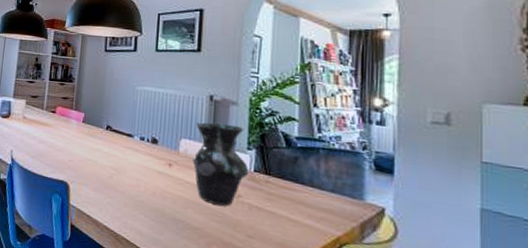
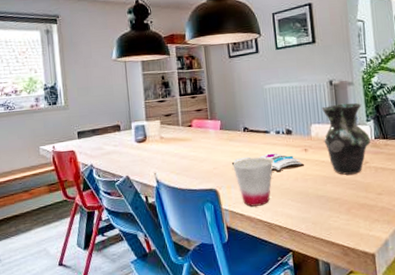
book: none [87,156,165,183] -> present [231,152,304,173]
cup: none [88,158,132,213] -> present [232,157,273,207]

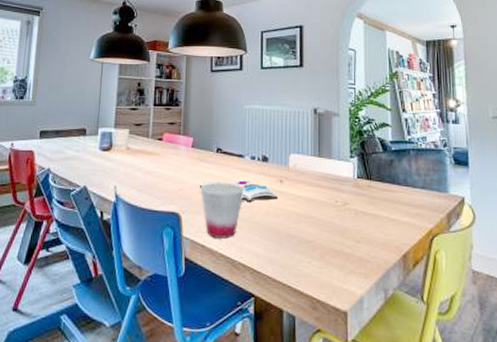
vase: present [322,103,371,175] -> none [302,135,353,215]

